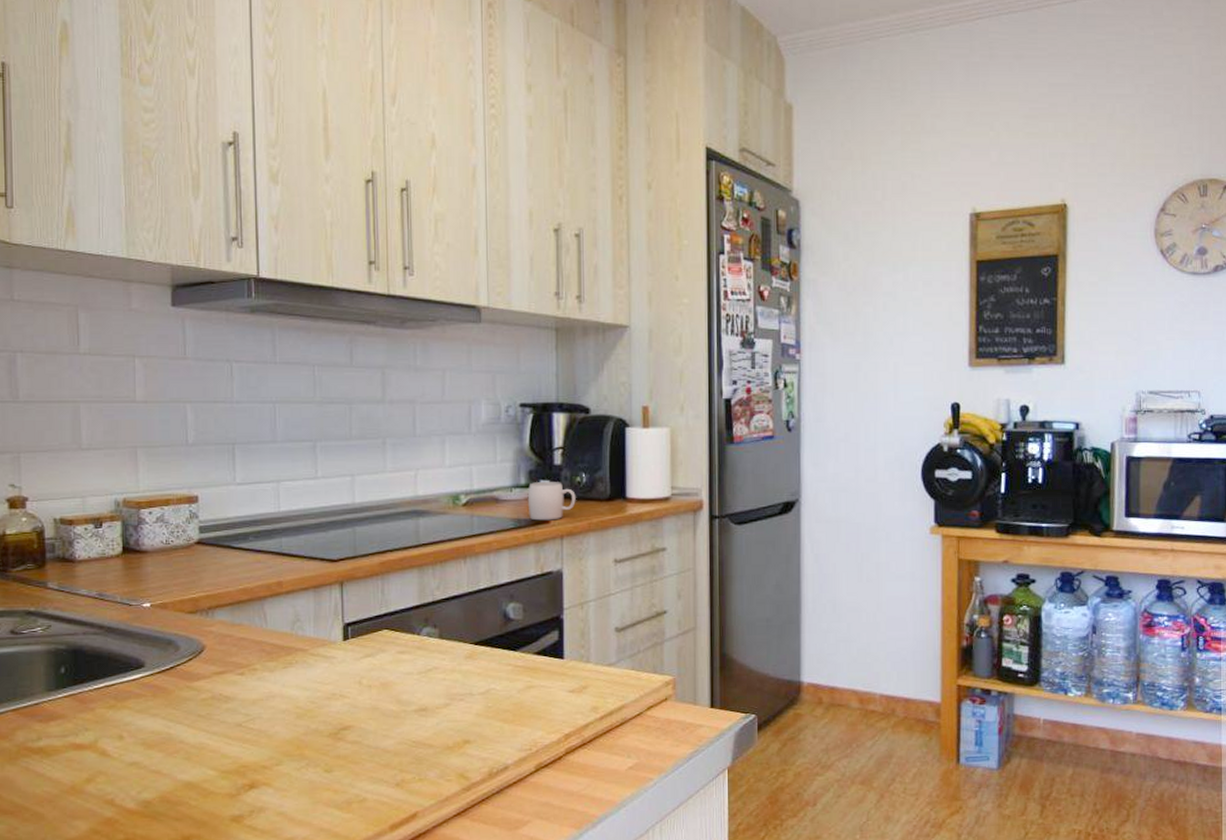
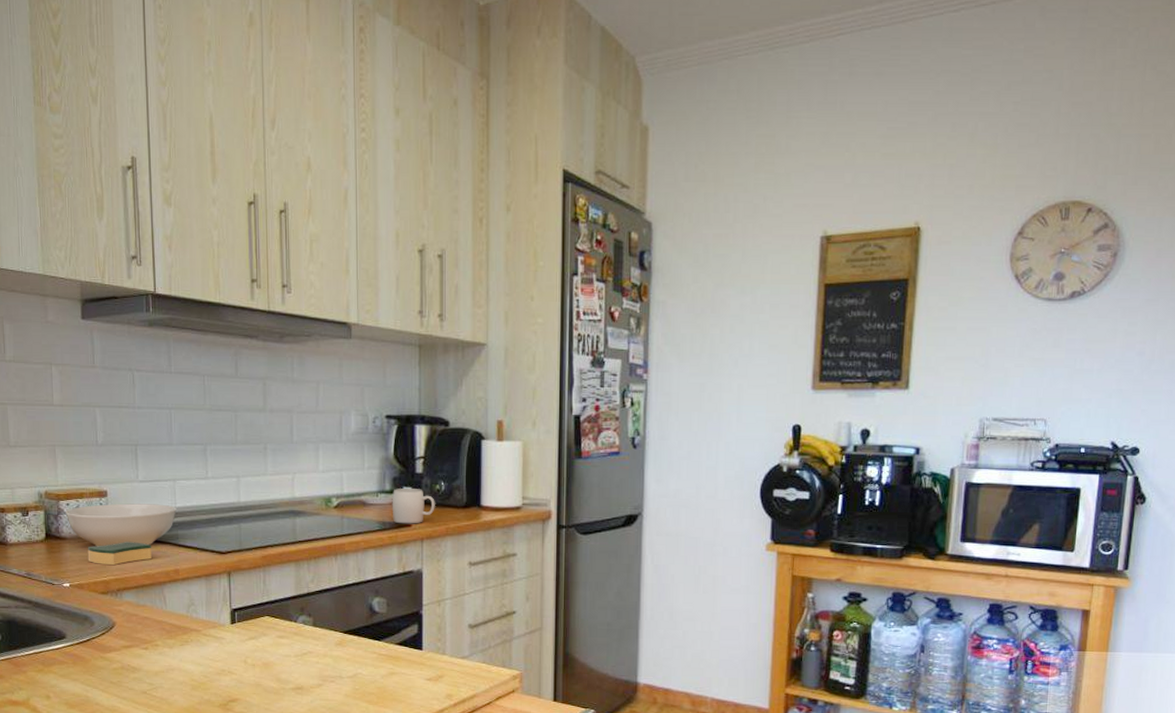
bowl: none [147,508,280,560] -> present [65,503,177,547]
sponge: none [173,552,250,581] -> present [87,542,152,566]

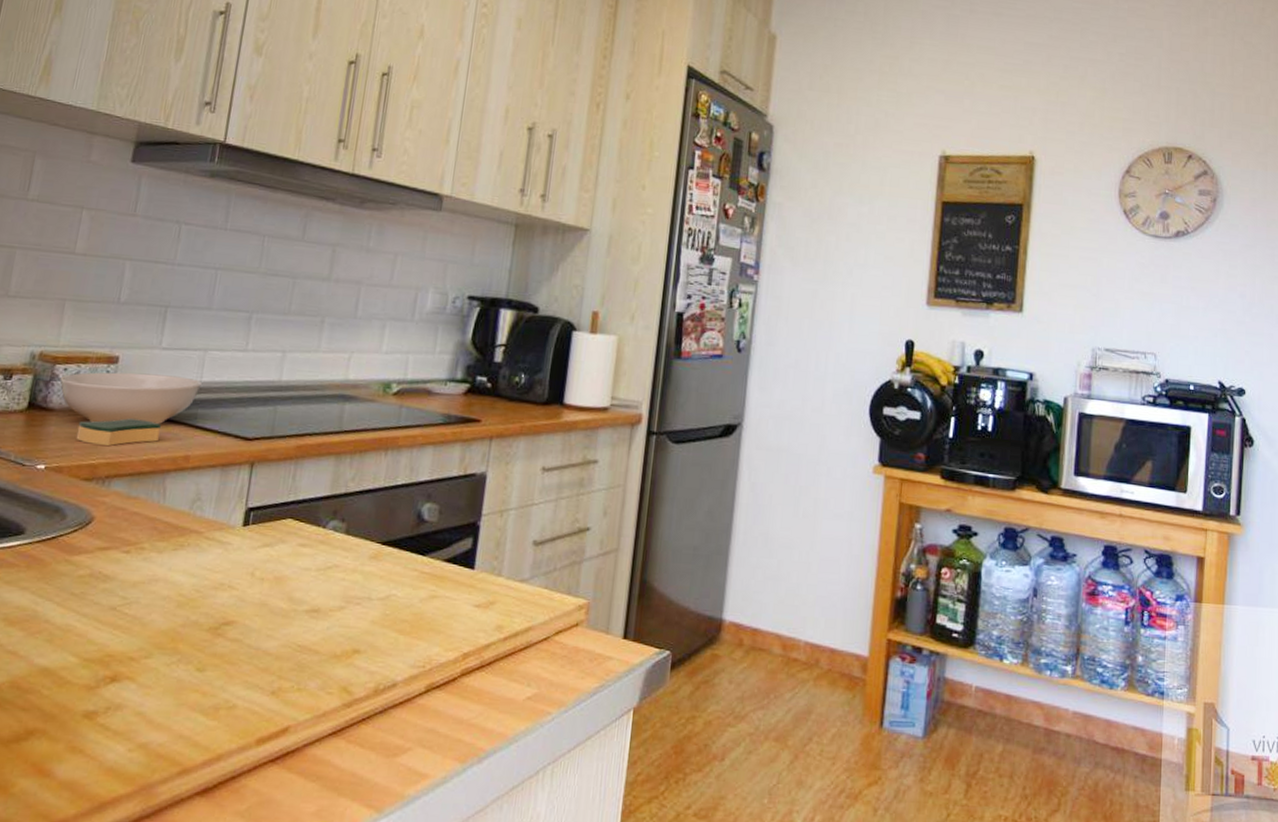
mug: present [392,488,435,524] -> none [460,378,512,420]

